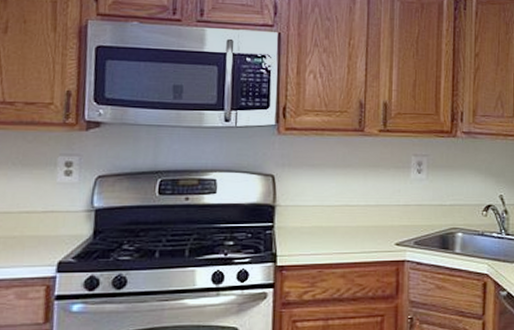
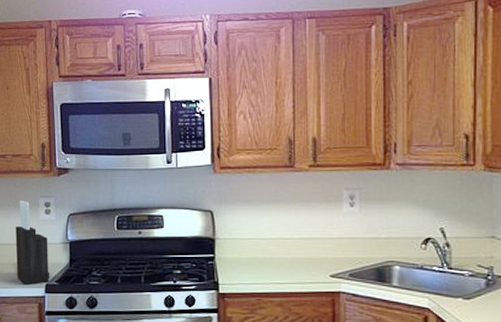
knife block: none [17,159,66,262] -> present [15,201,50,284]

